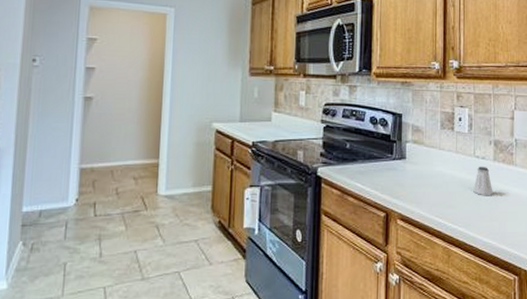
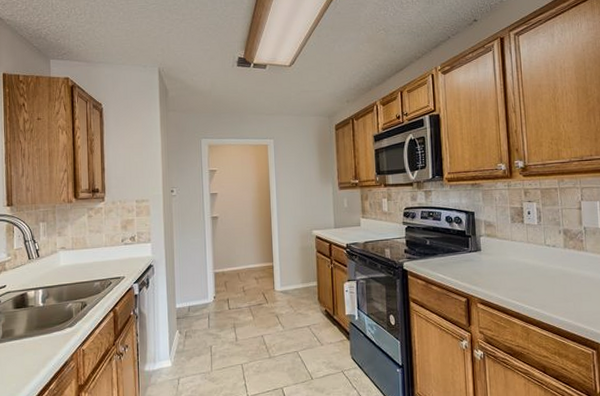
saltshaker: present [473,166,493,195] -> none [546,253,566,279]

